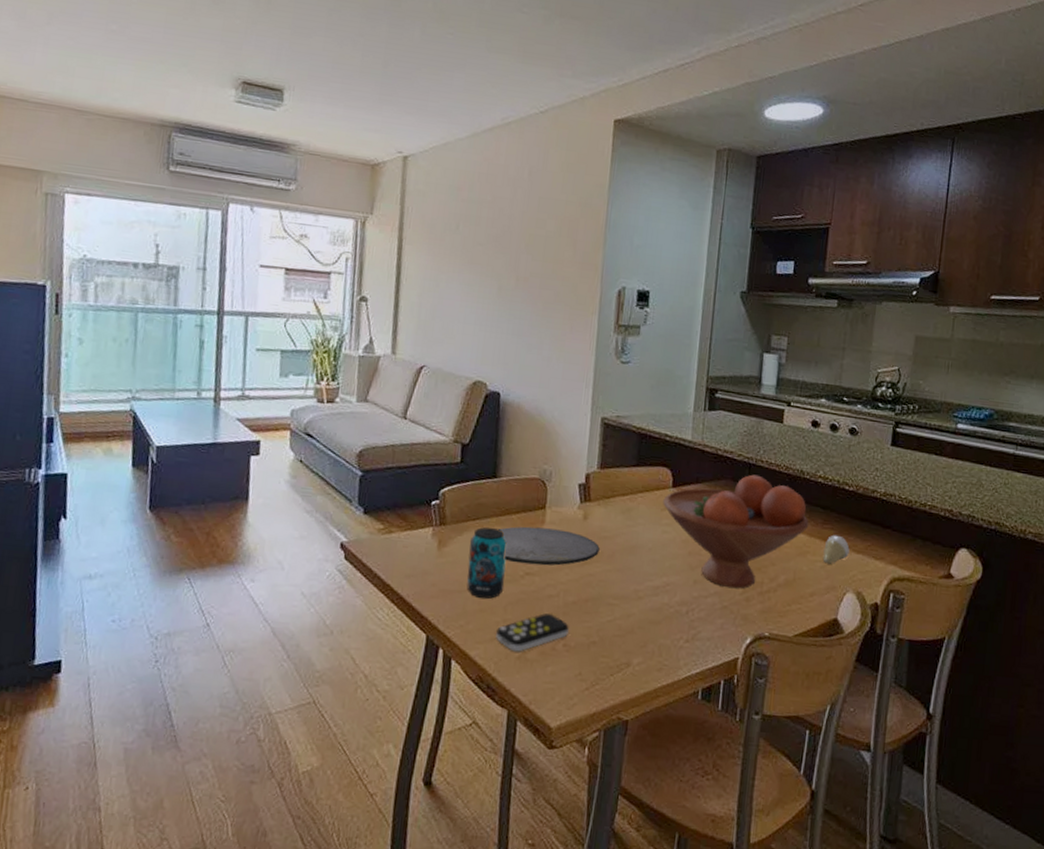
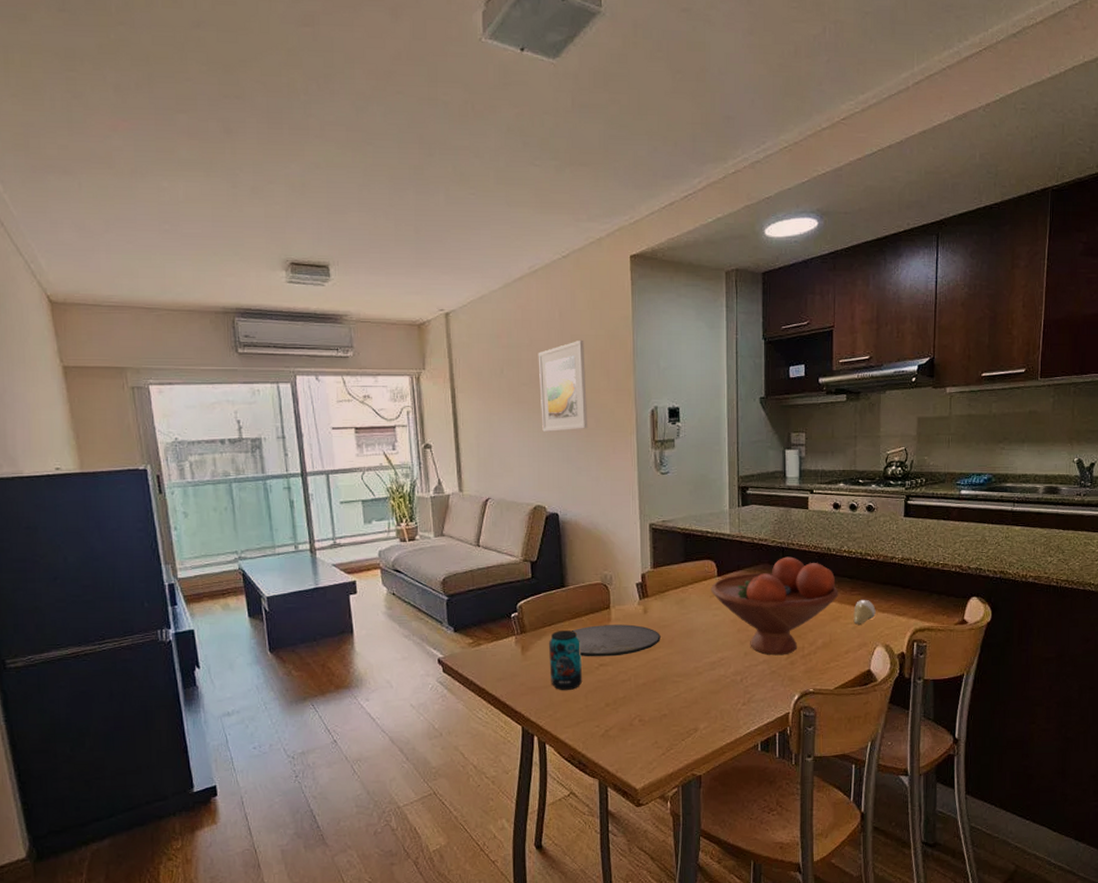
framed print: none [494,203,553,302] -> present [538,339,588,432]
remote control: present [495,613,569,652] -> none [580,696,642,731]

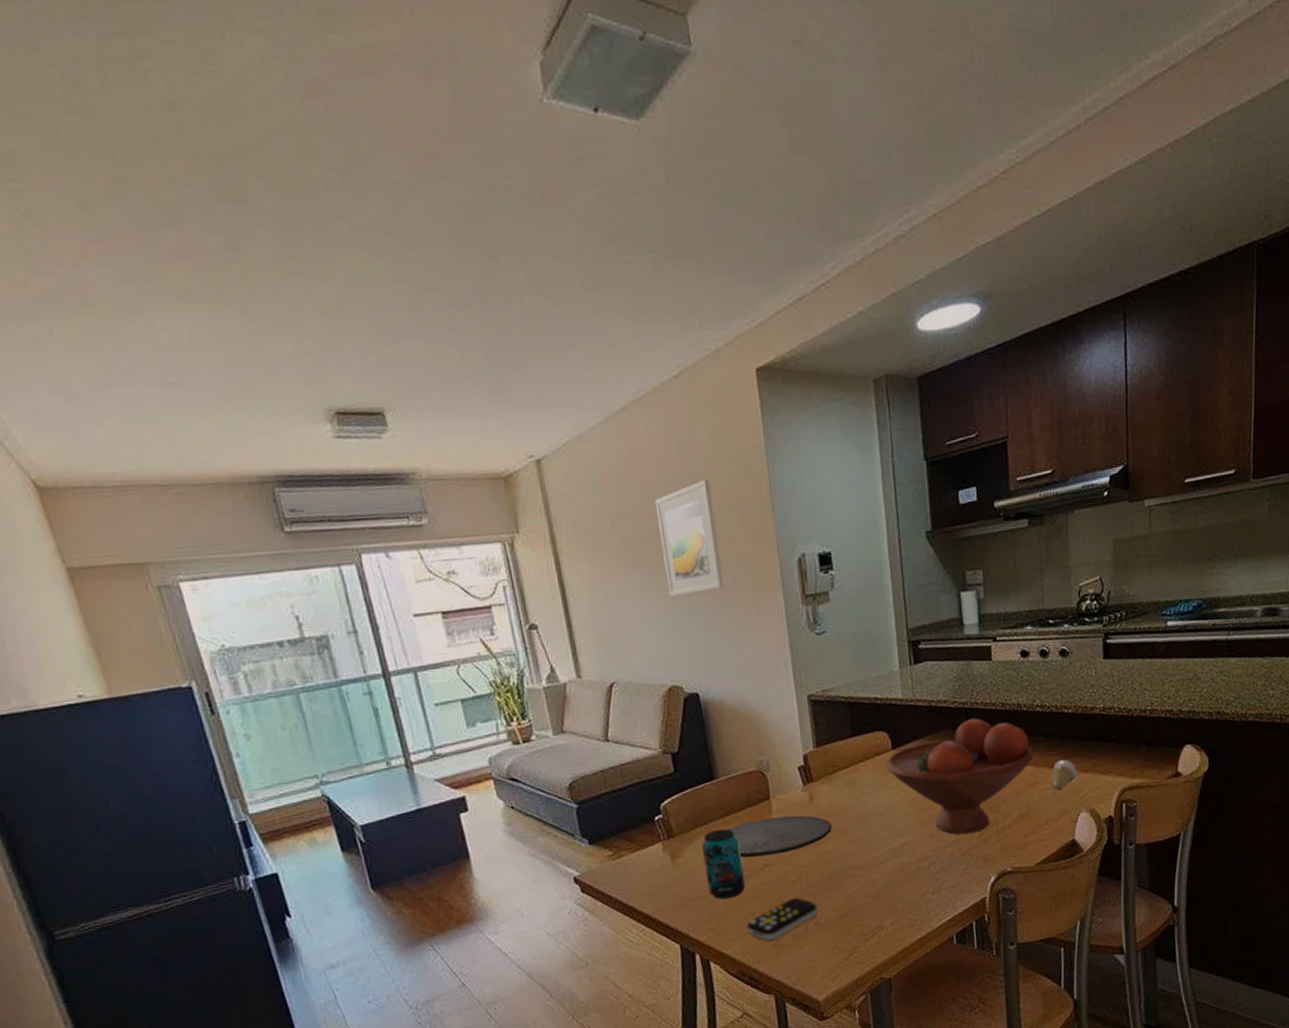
remote control: none [580,696,642,731] -> present [746,898,818,941]

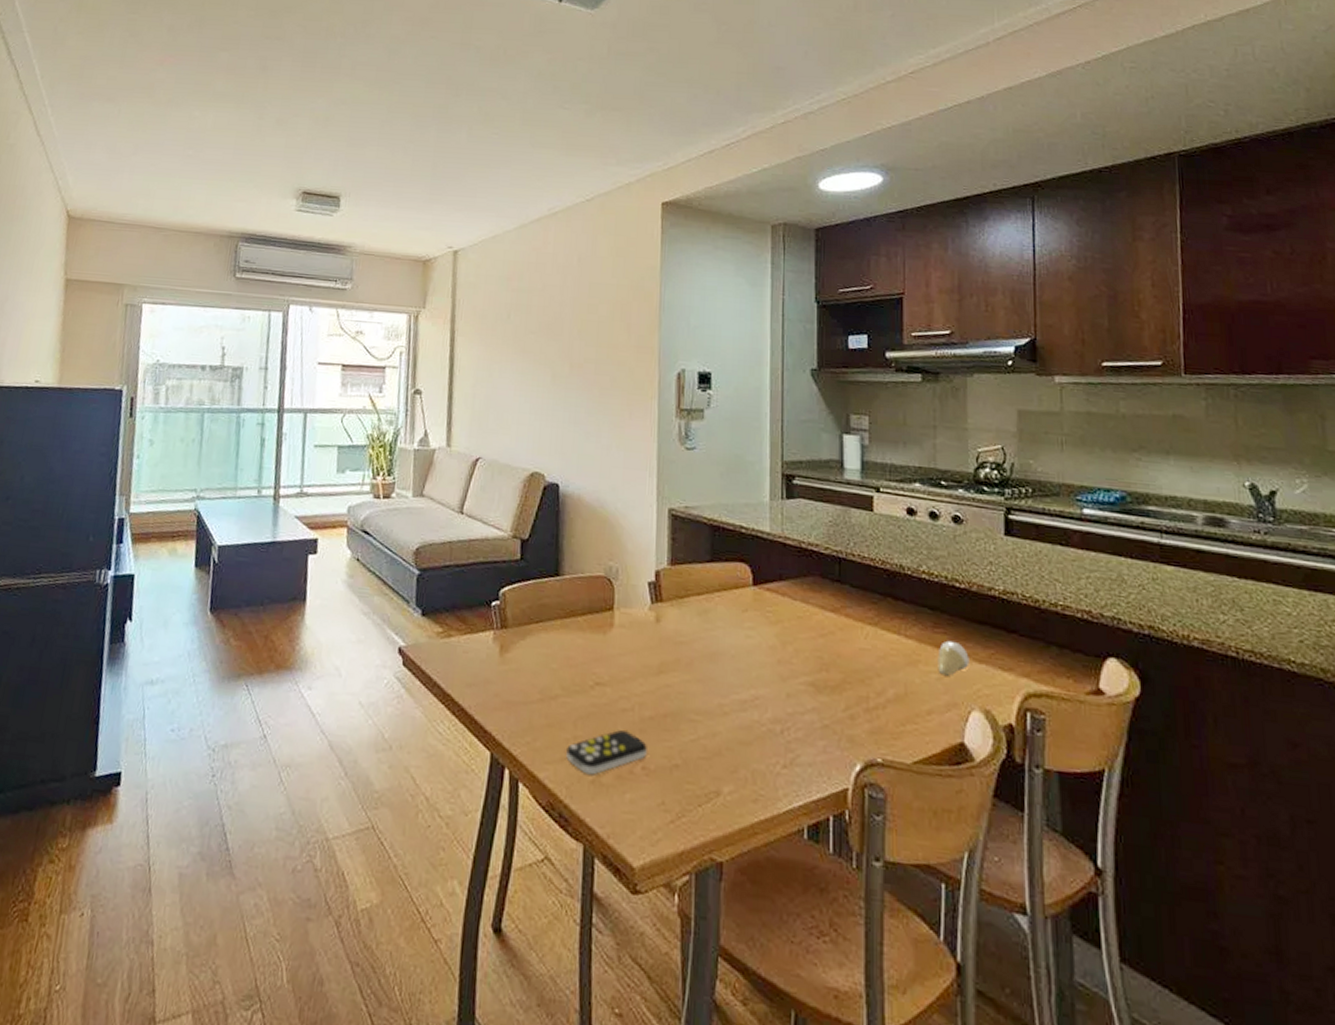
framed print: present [655,479,725,596] -> none [548,288,604,389]
beverage can: present [702,828,746,900] -> none [532,630,574,713]
plate: present [728,815,832,858] -> none [564,630,676,675]
fruit bowl: present [885,718,1034,835] -> none [743,570,917,705]

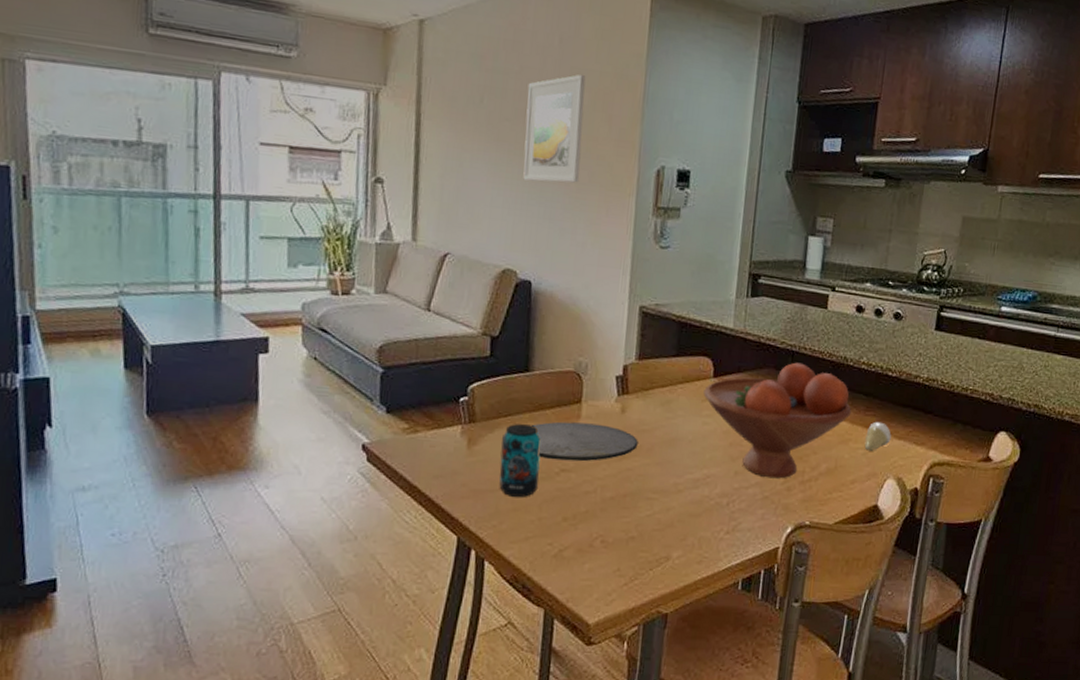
beverage can: none [532,630,574,713] -> present [499,423,541,498]
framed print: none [548,288,604,389] -> present [523,74,586,183]
plate: none [564,630,676,675] -> present [532,421,638,462]
remote control: present [565,730,647,775] -> none [530,510,607,550]
fruit bowl: none [743,570,917,705] -> present [703,362,852,479]

